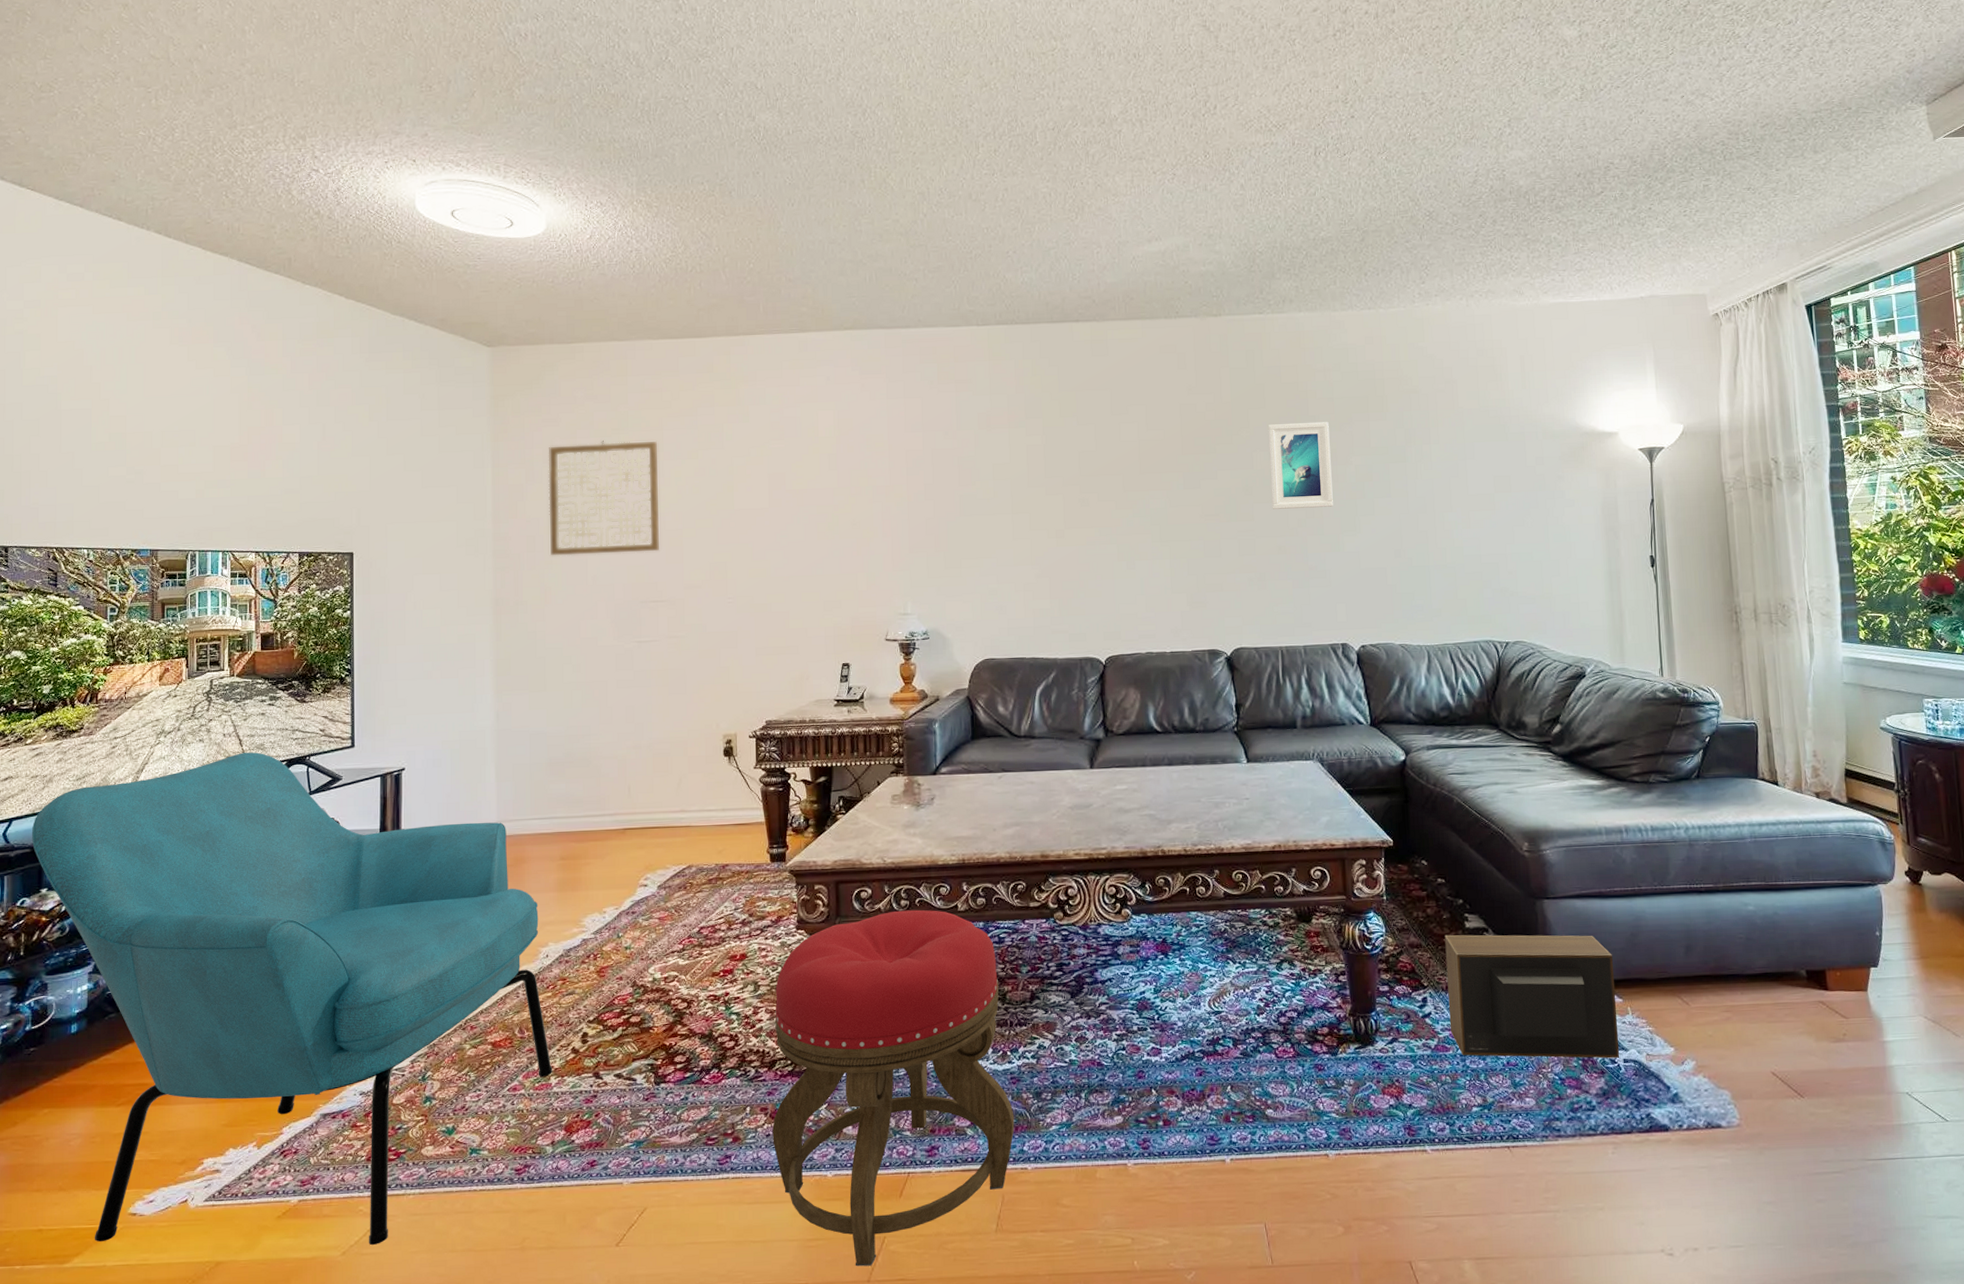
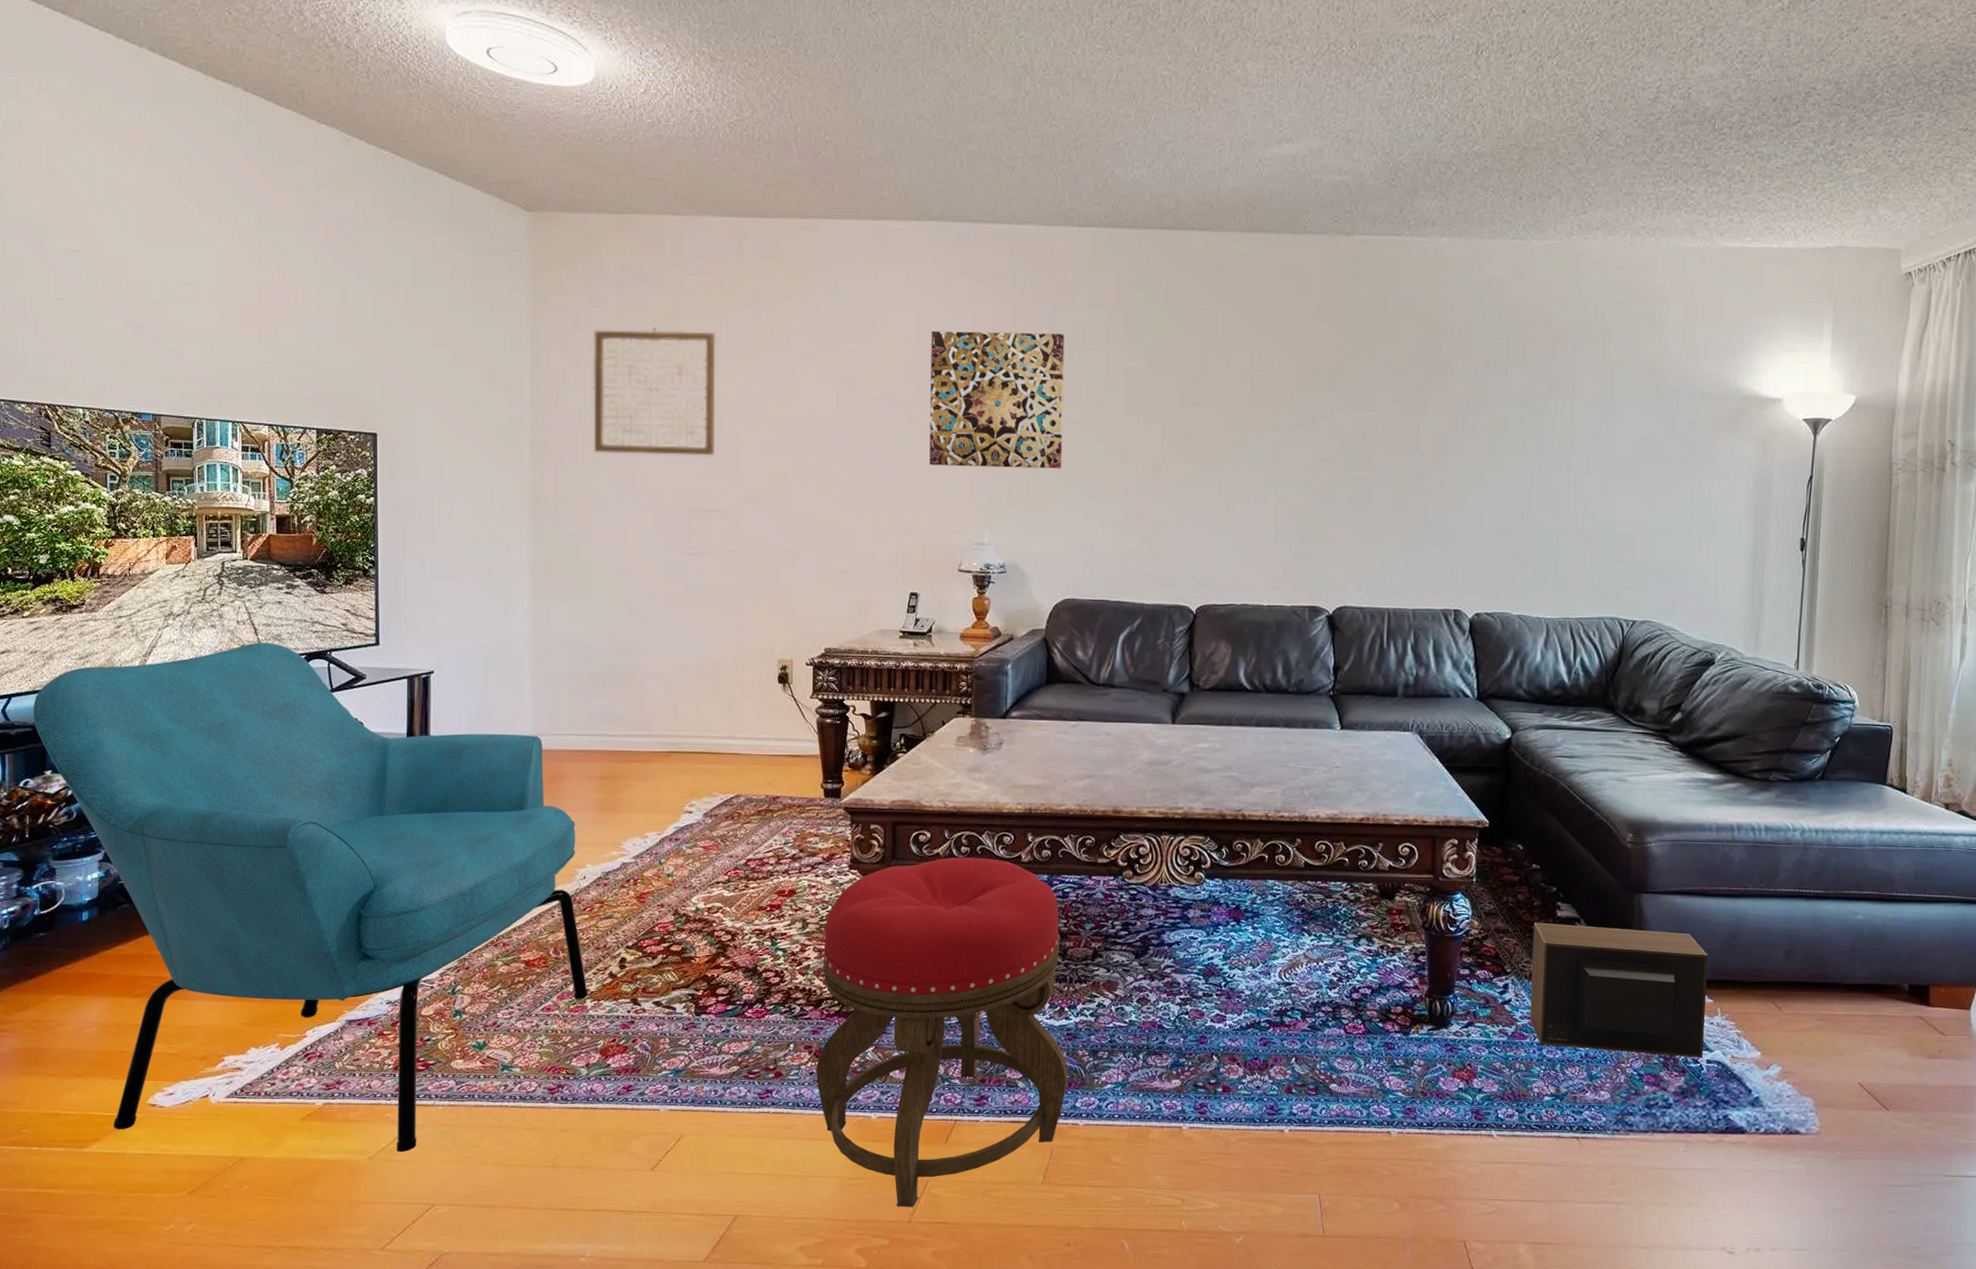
wall art: none [851,421,975,546] -> present [929,330,1065,469]
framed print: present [1268,422,1333,509] -> none [1392,363,1463,460]

